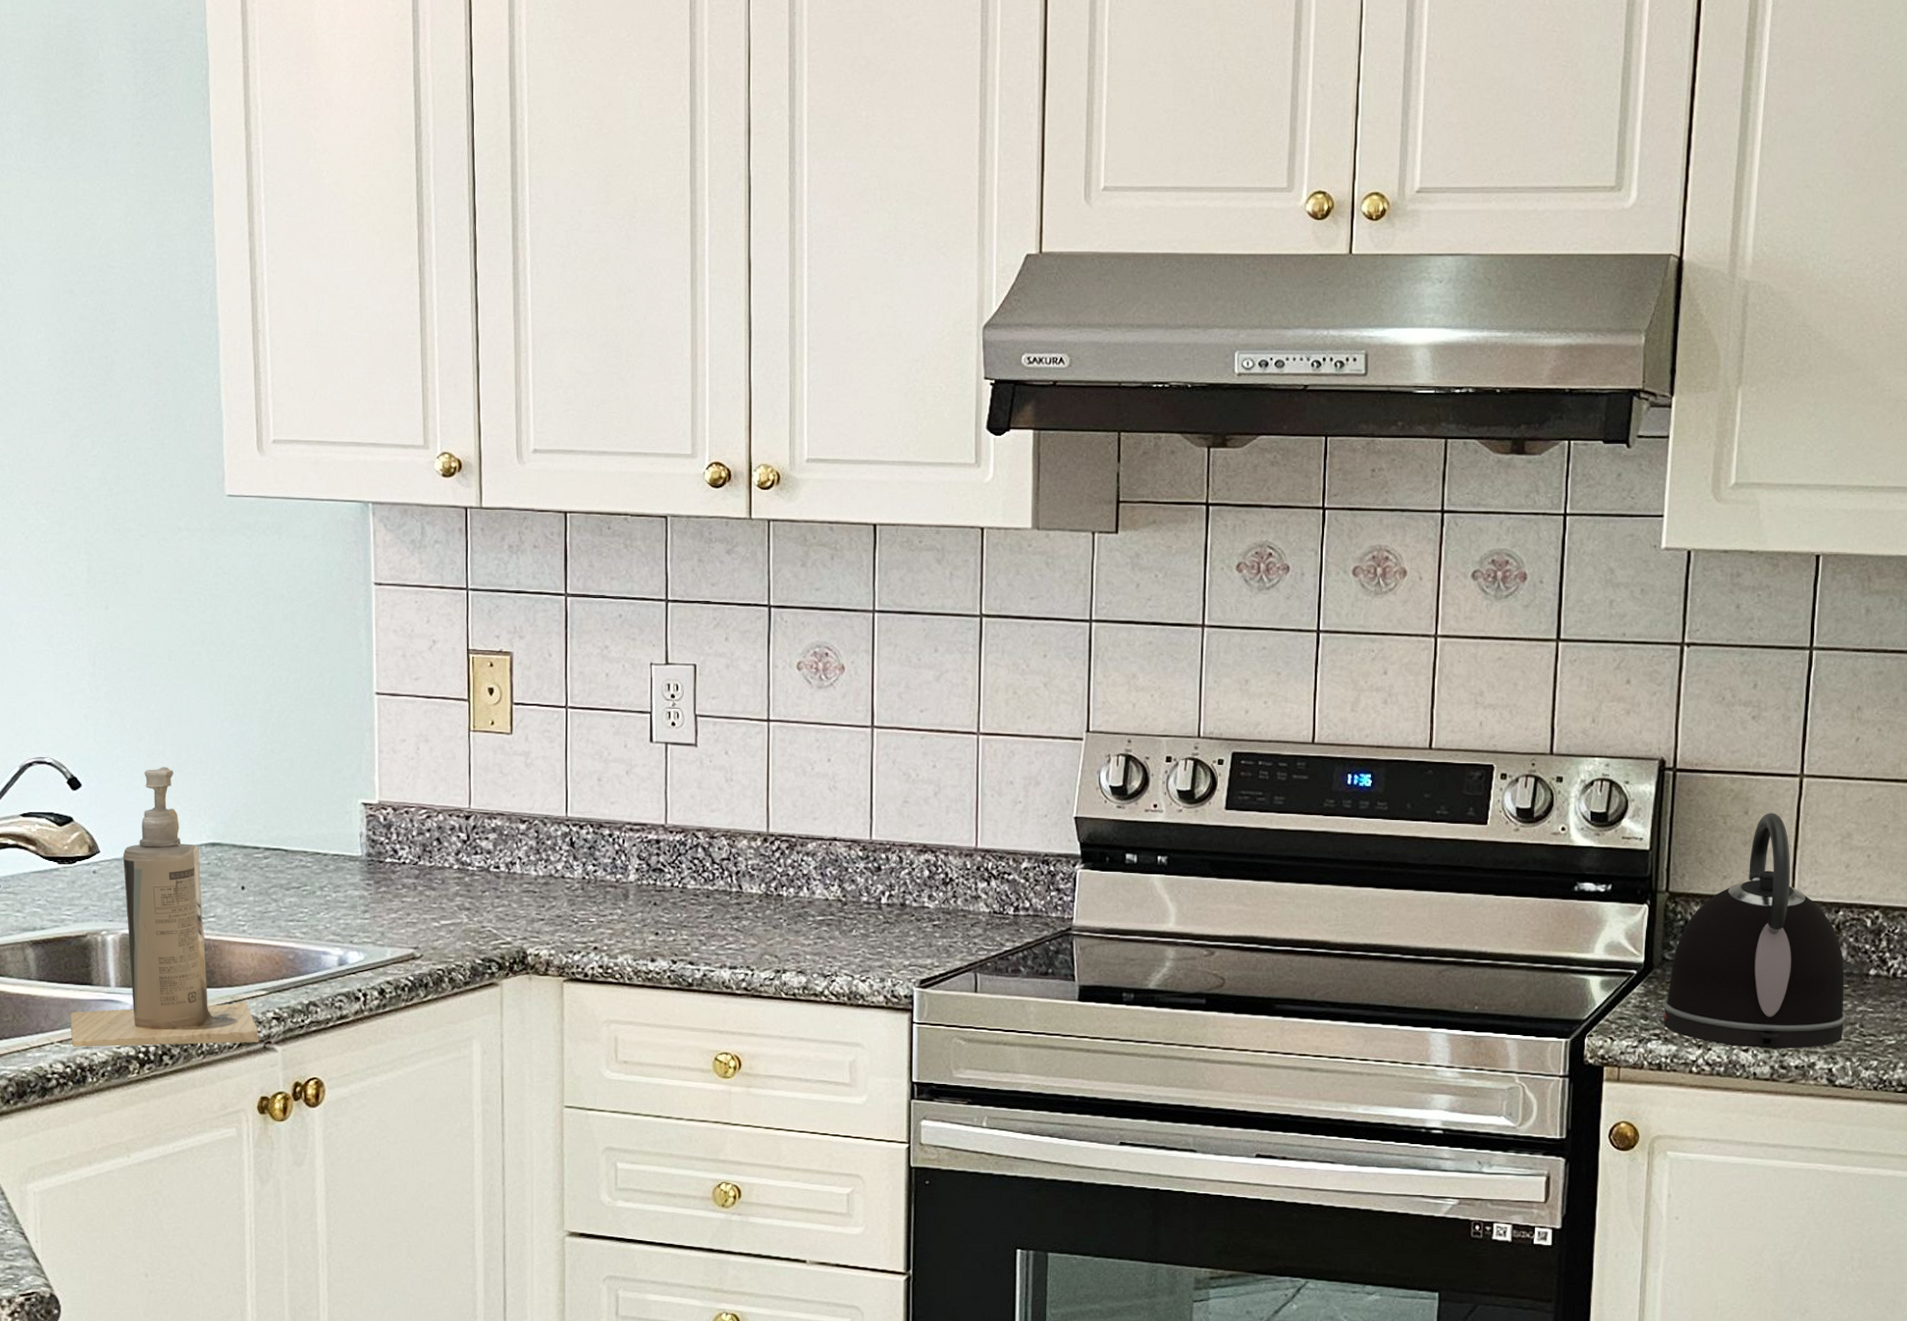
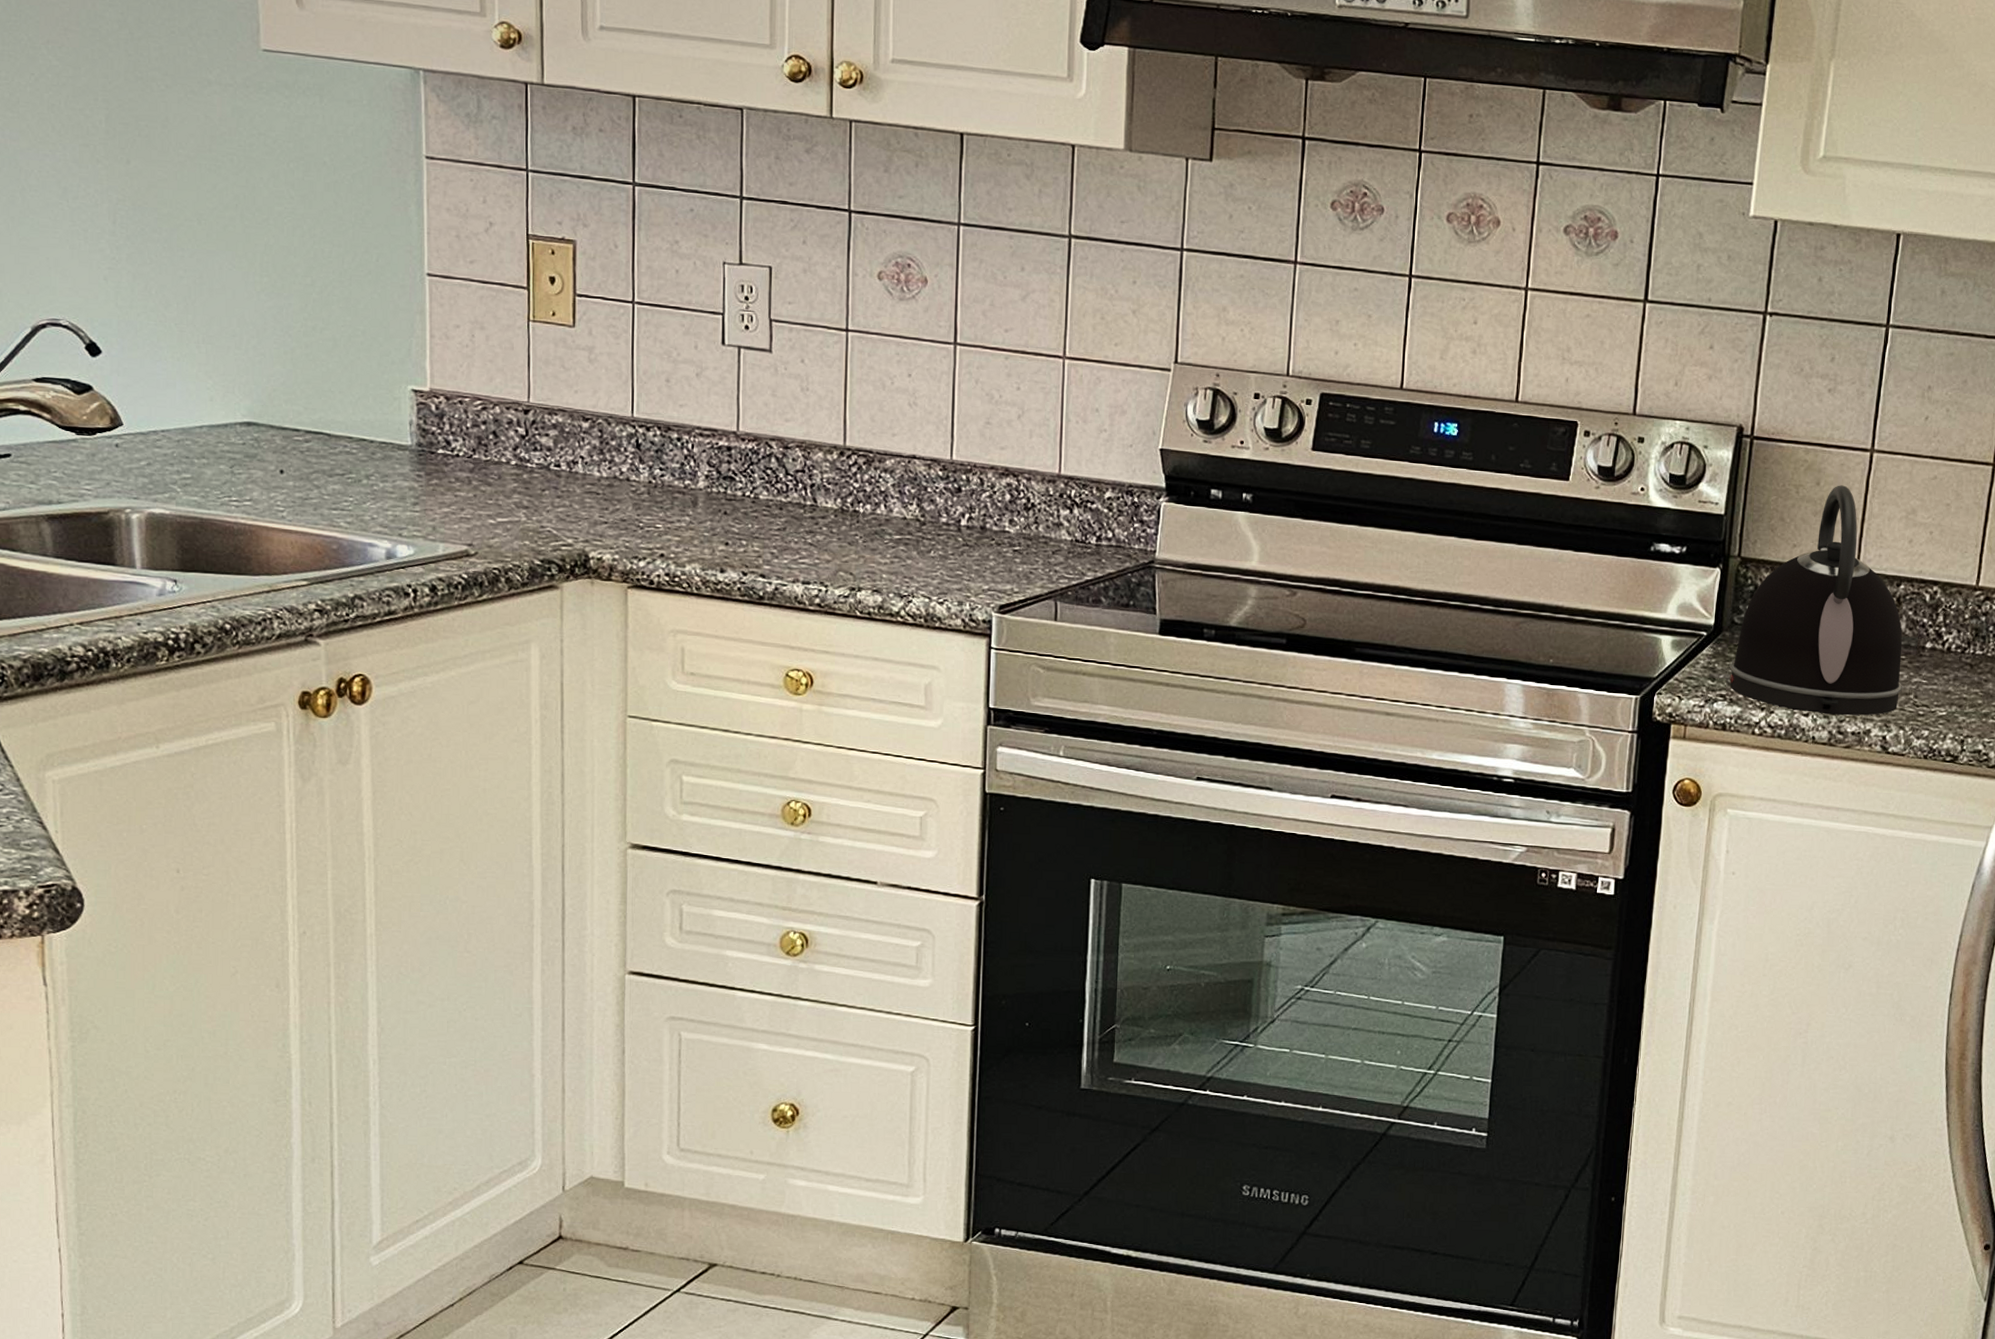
soap dispenser: present [70,767,259,1047] -> none [91,337,300,635]

